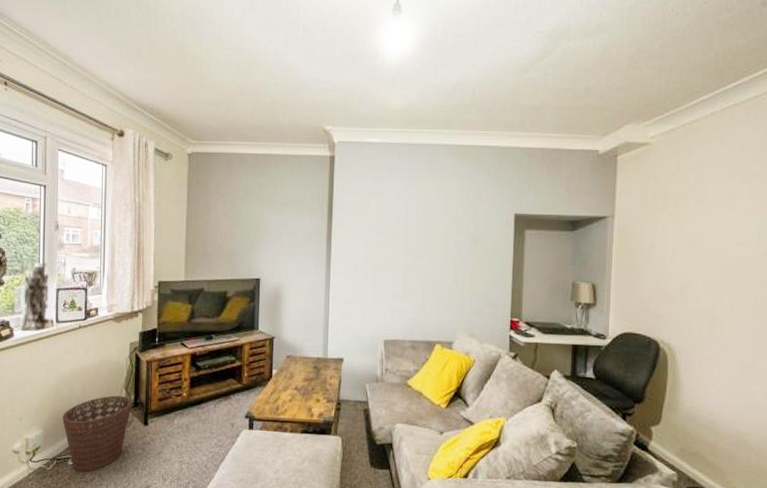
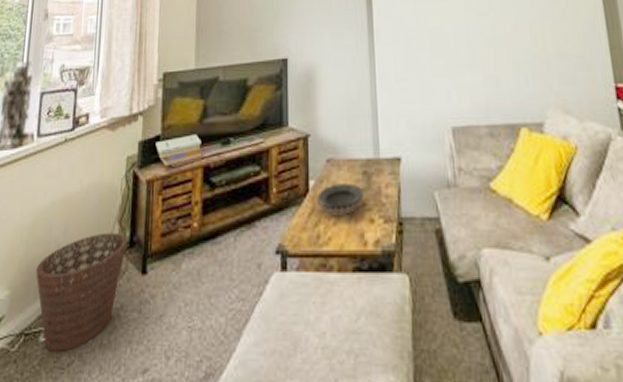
books: none [153,330,190,354] -> present [155,134,203,169]
decorative bowl: none [277,373,314,395] -> present [316,183,364,215]

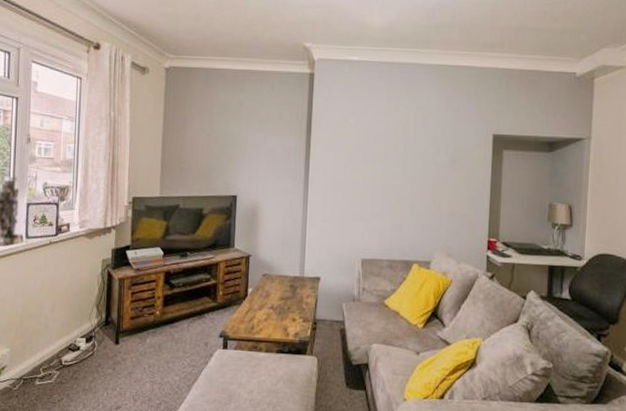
basket: present [36,232,127,352] -> none [30,313,103,392]
decorative bowl: present [316,183,364,215] -> none [252,292,290,314]

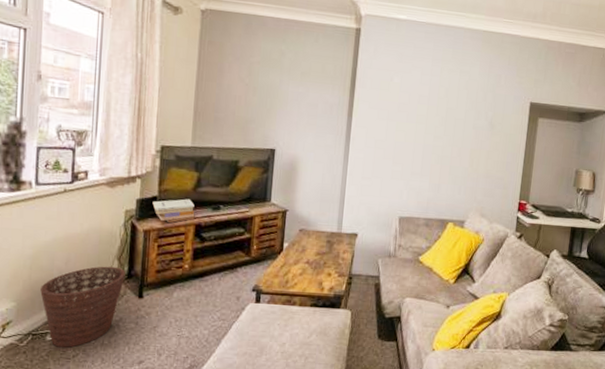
basket: none [30,313,103,392] -> present [40,266,125,348]

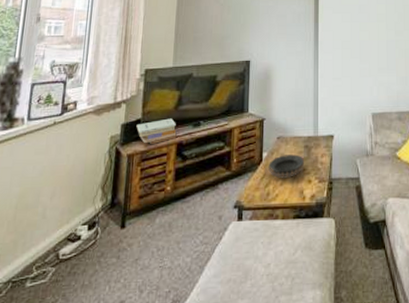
basket: present [40,266,125,348] -> none [23,196,109,294]
decorative bowl: none [288,247,326,269] -> present [267,154,305,178]

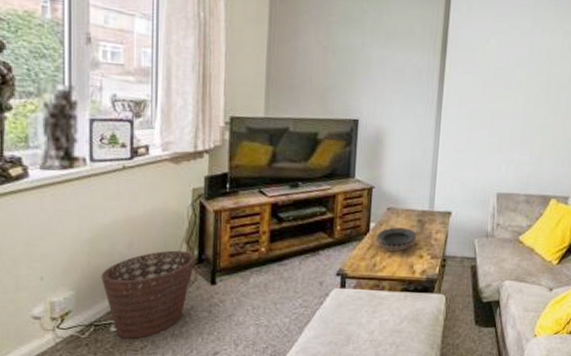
basket: none [23,196,109,294] -> present [101,250,195,339]
books: present [136,118,177,145] -> none [223,175,271,203]

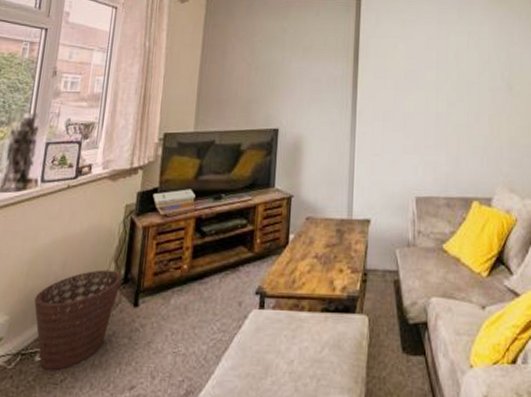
books: none [223,175,271,203] -> present [153,189,196,218]
decorative bowl: present [375,227,417,251] -> none [294,238,336,265]

